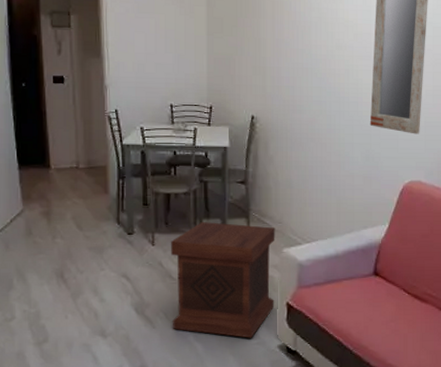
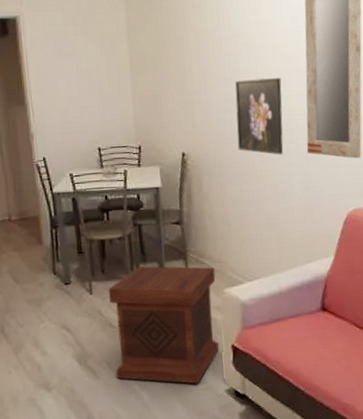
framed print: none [305,51,350,125] -> present [235,78,284,155]

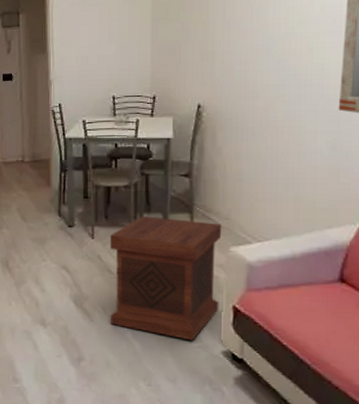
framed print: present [235,78,284,155] -> none [259,29,315,111]

